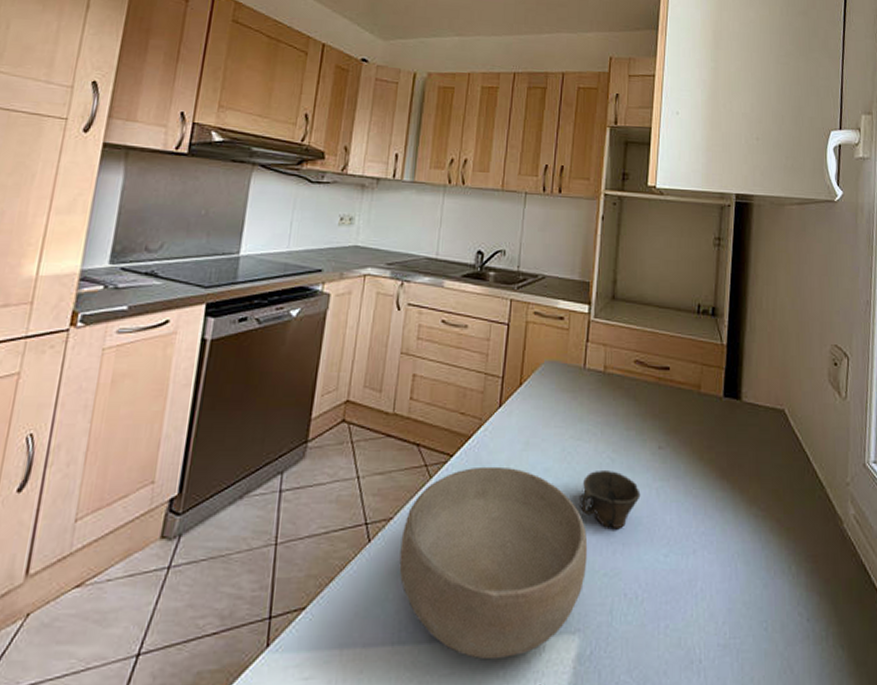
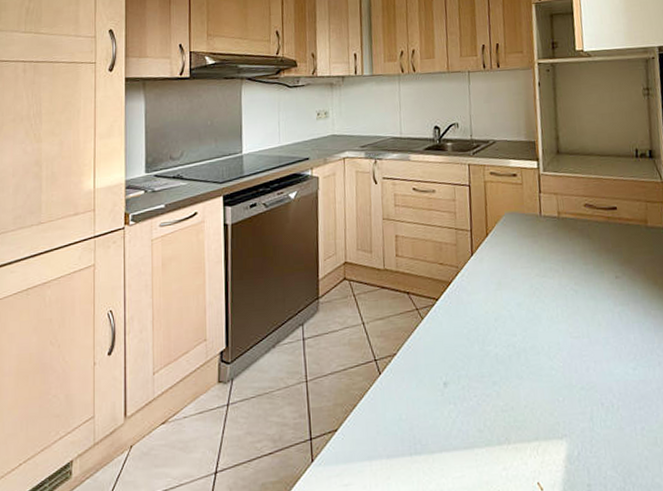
bowl: present [399,466,588,660] -> none [405,305,565,464]
cup: present [580,469,641,528] -> none [551,300,605,349]

